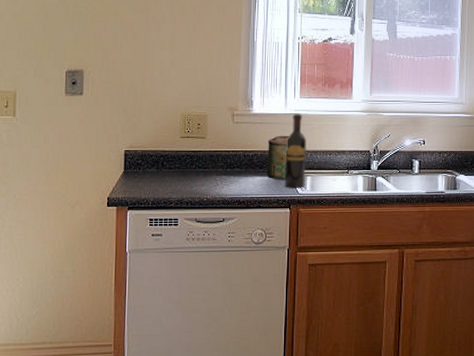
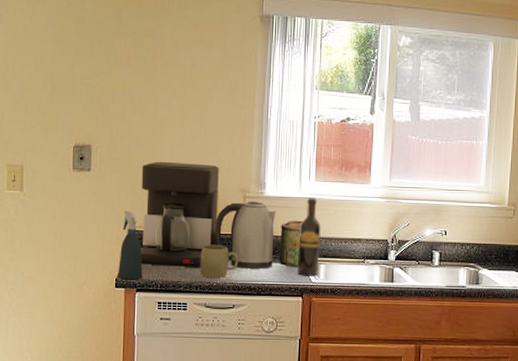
spray bottle: none [109,131,135,199] -> present [117,210,143,280]
coffee maker: none [131,84,208,185] -> present [140,161,219,268]
mug: none [190,161,229,193] -> present [200,244,239,278]
kettle: none [205,118,263,183] -> present [215,200,276,269]

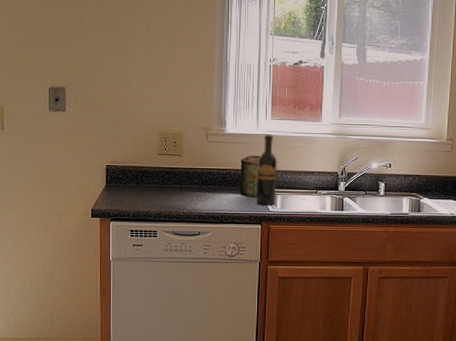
spray bottle: present [117,210,143,280] -> none [92,147,116,210]
coffee maker: present [140,161,219,268] -> none [112,102,183,199]
mug: present [200,244,239,278] -> none [168,177,203,208]
kettle: present [215,200,276,269] -> none [181,137,236,199]

